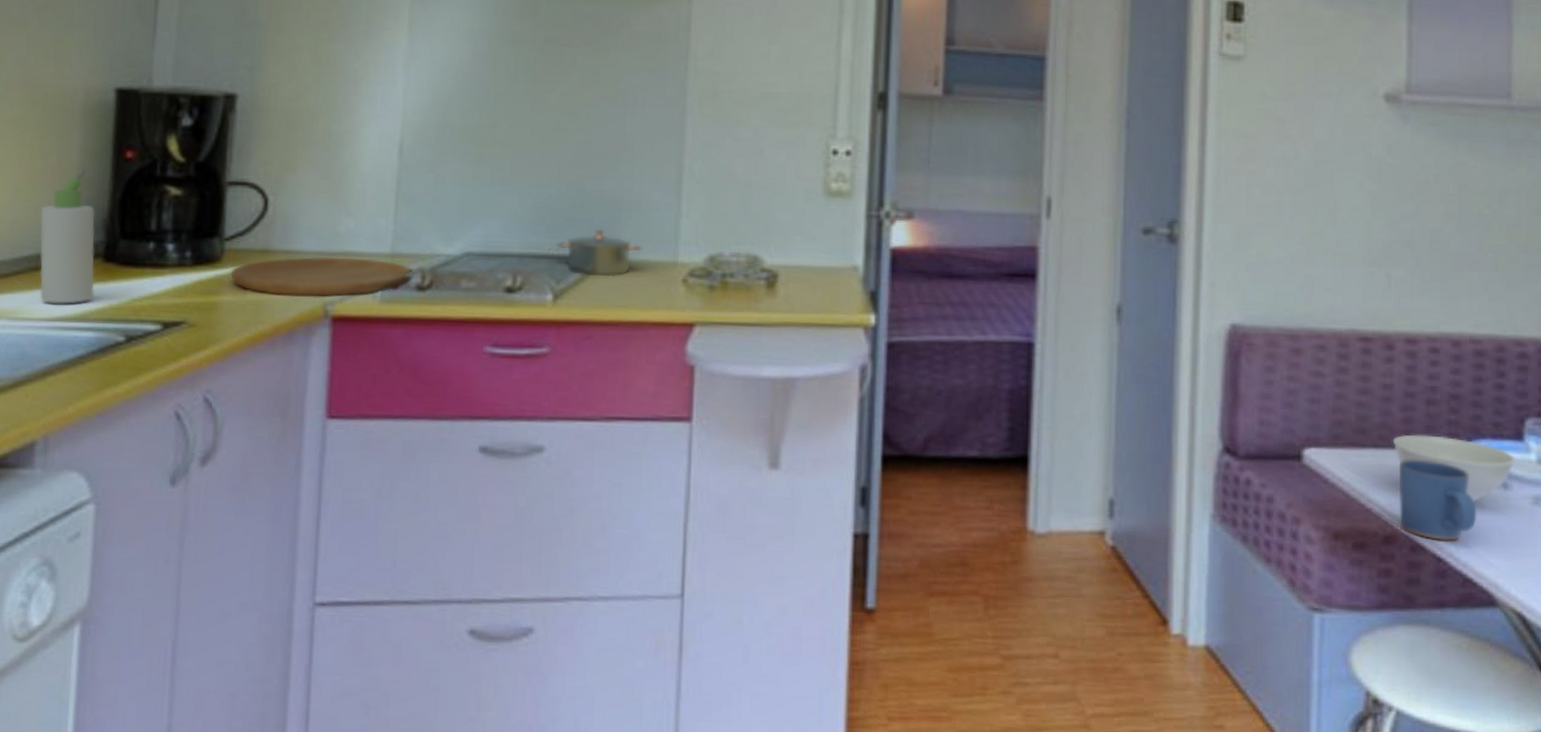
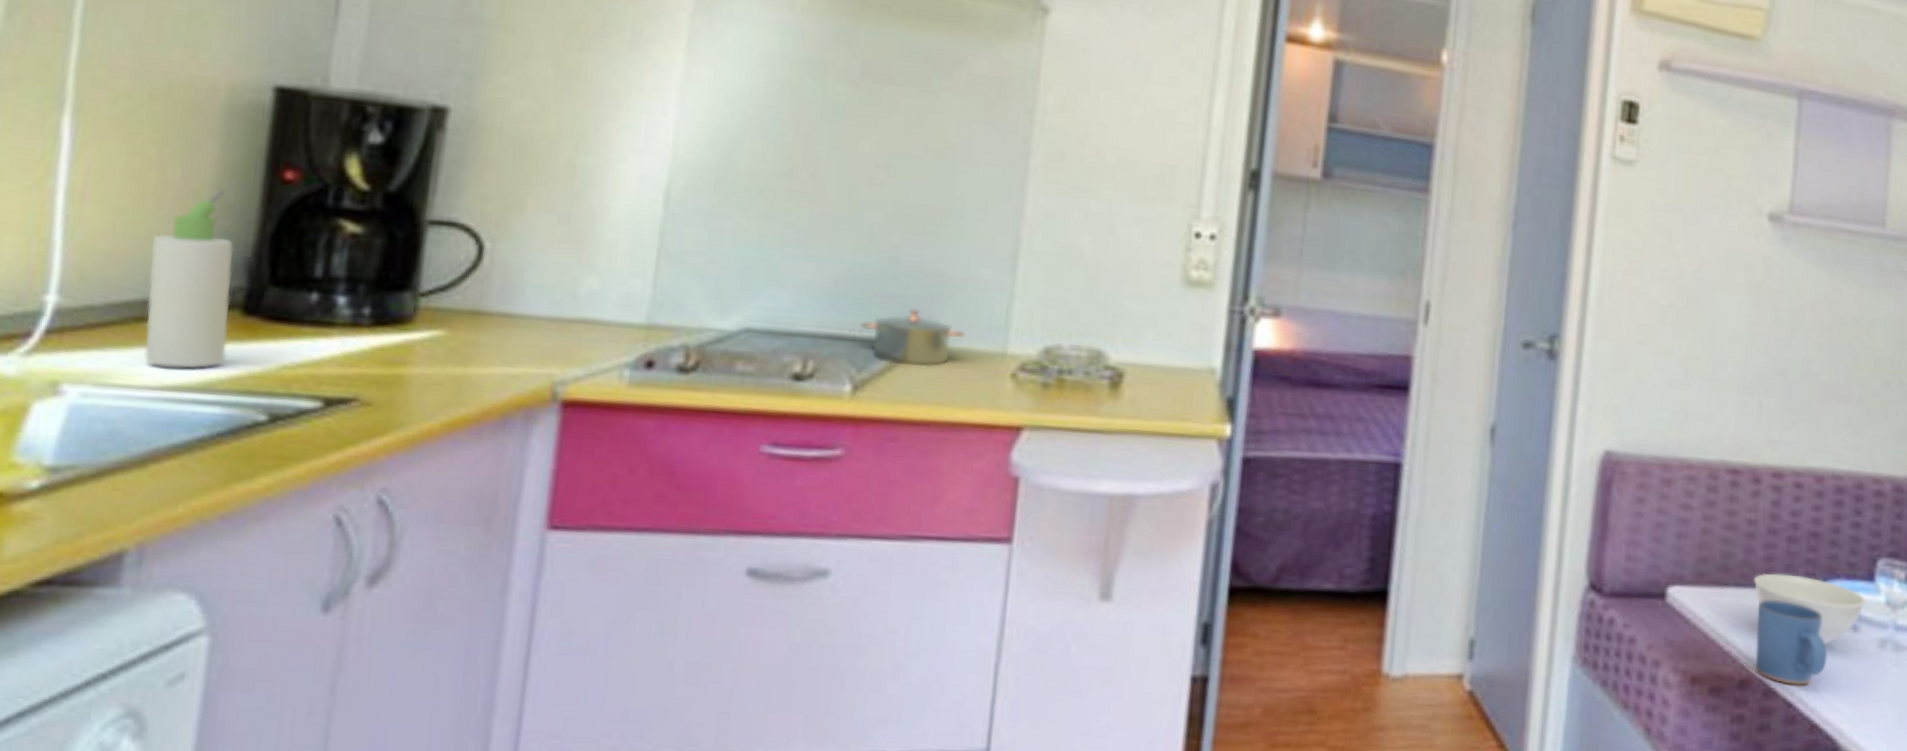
cutting board: present [230,257,414,296] -> none [424,322,675,375]

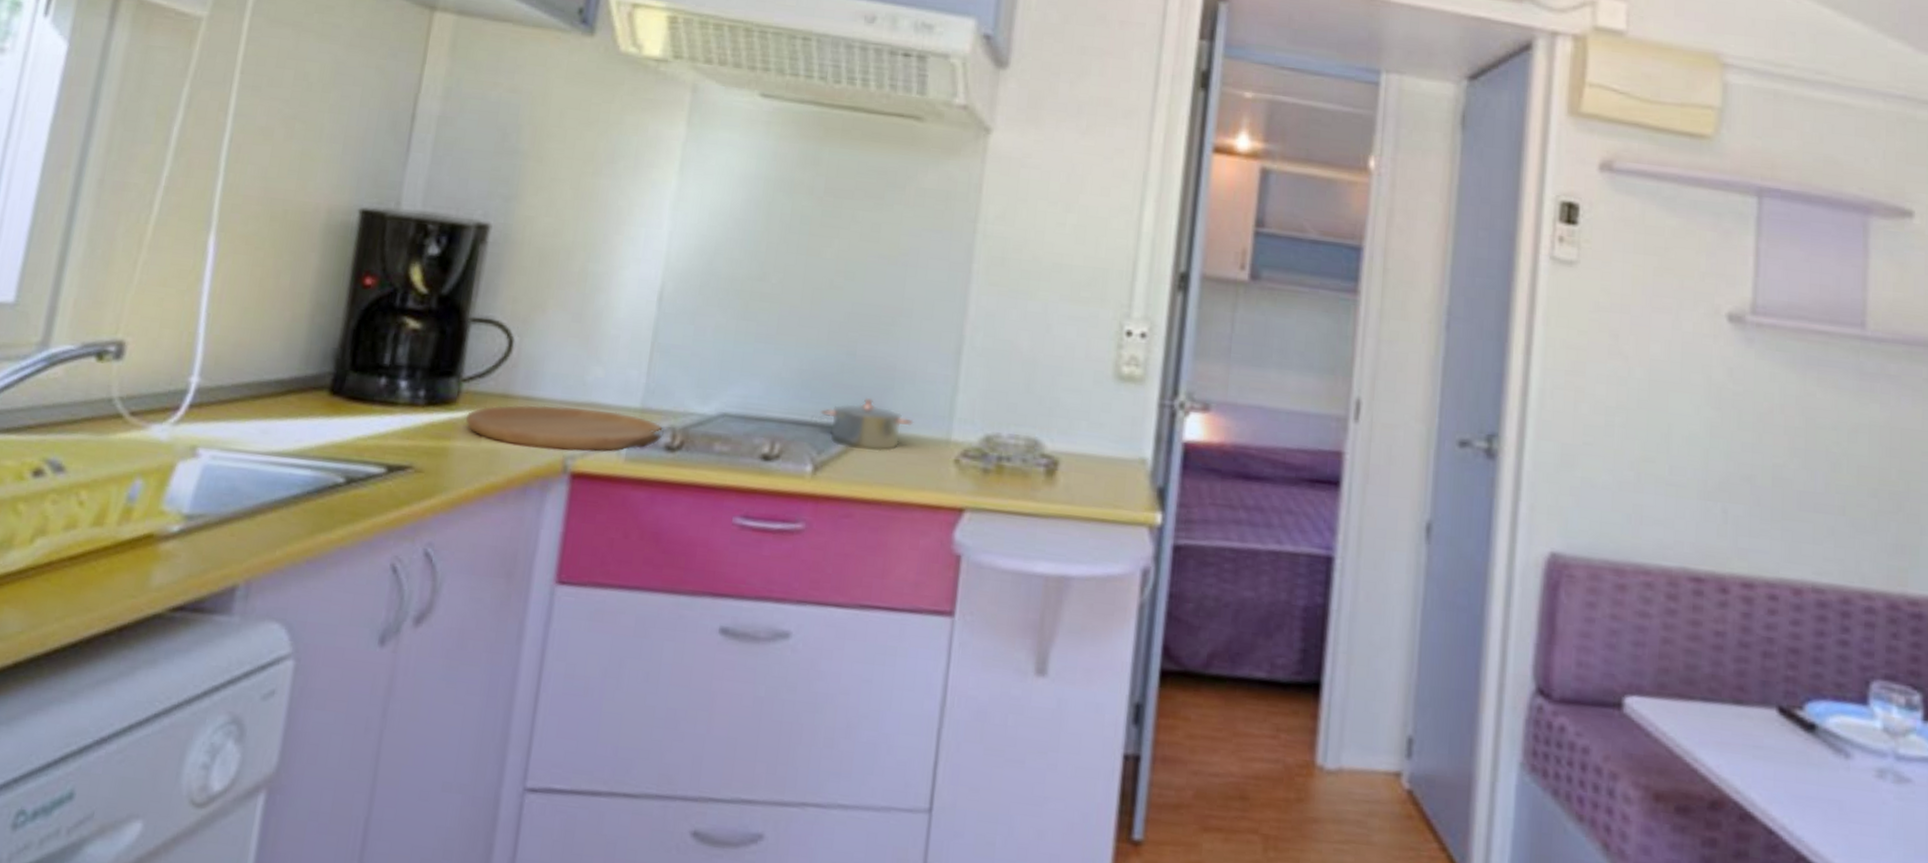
bottle: present [143,189,235,368] -> none [257,293,326,438]
cutting board: none [424,322,675,375] -> present [465,404,664,451]
bowl: present [1753,573,1866,645] -> none [1723,689,1859,770]
mug: present [1755,600,1828,685] -> none [1728,717,1814,812]

